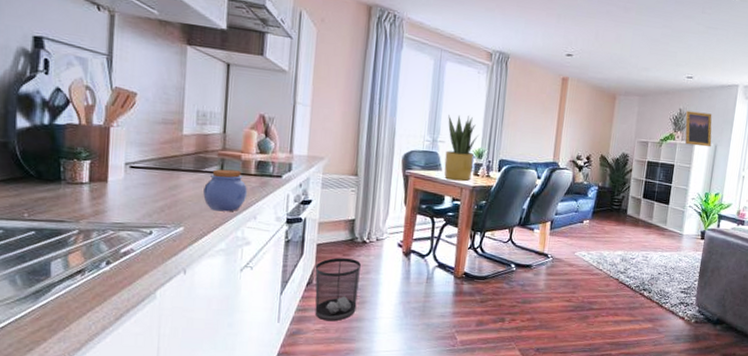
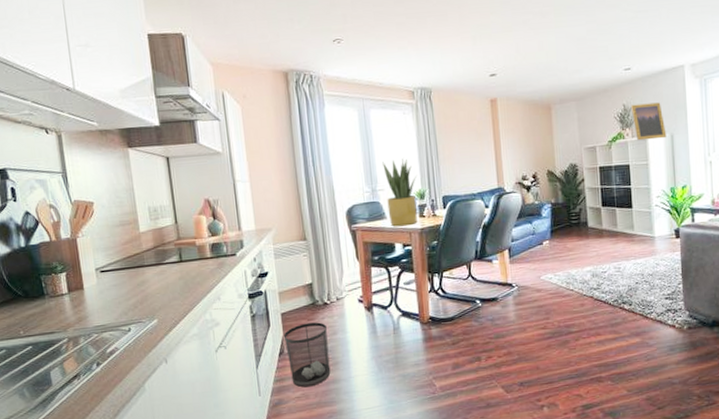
jar: present [203,169,248,212] -> none [168,256,209,299]

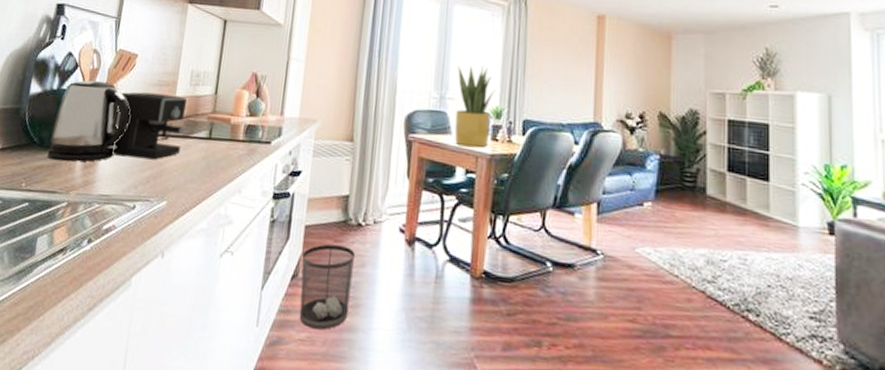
kettle: none [32,231,103,307] -> present [46,80,130,163]
coffee maker: none [87,230,157,292] -> present [111,92,188,159]
picture frame: present [631,102,667,141] -> none [776,50,822,99]

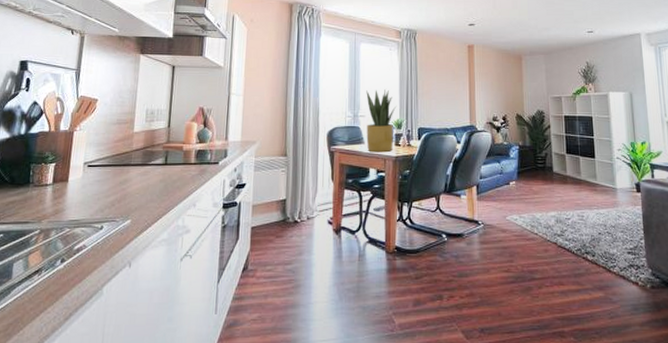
kettle: present [46,80,130,163] -> none [18,123,94,196]
coffee maker: present [111,92,188,159] -> none [78,130,145,186]
waste bin: present [299,244,355,330] -> none [250,240,293,309]

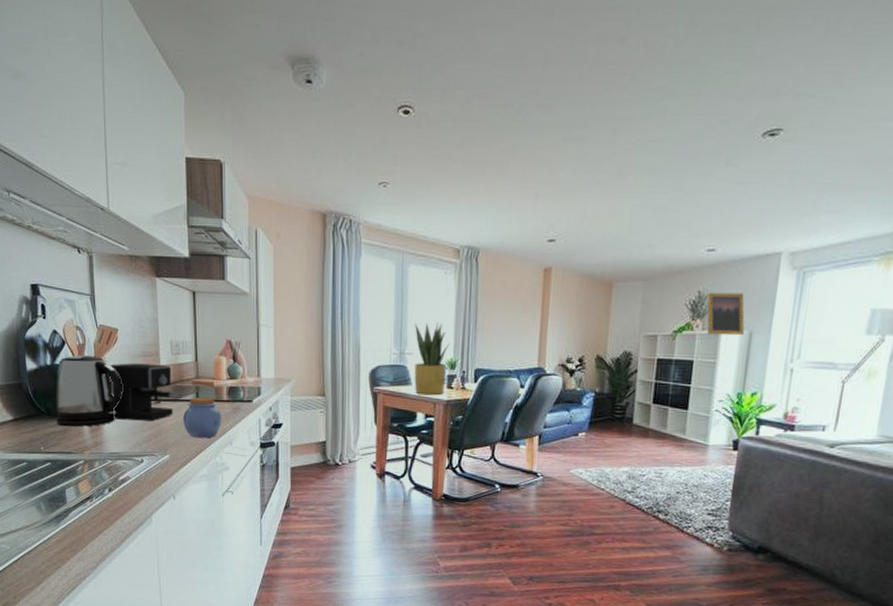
kettle: none [18,123,94,196] -> present [55,354,122,428]
coffee maker: none [78,130,145,186] -> present [108,363,174,421]
jar: none [149,160,189,202] -> present [183,396,223,439]
picture frame: none [594,63,626,96] -> present [707,292,745,336]

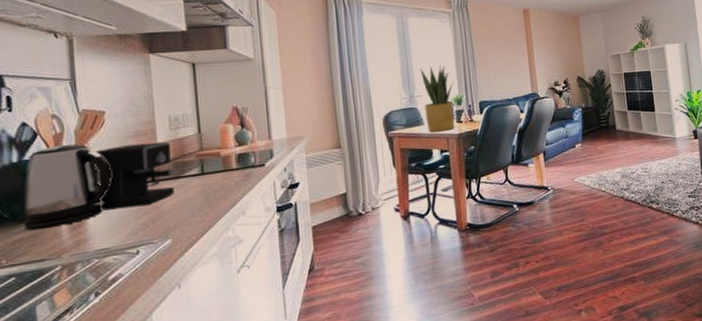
jar: present [183,396,223,439] -> none [186,167,233,215]
picture frame: present [707,292,745,336] -> none [649,15,681,49]

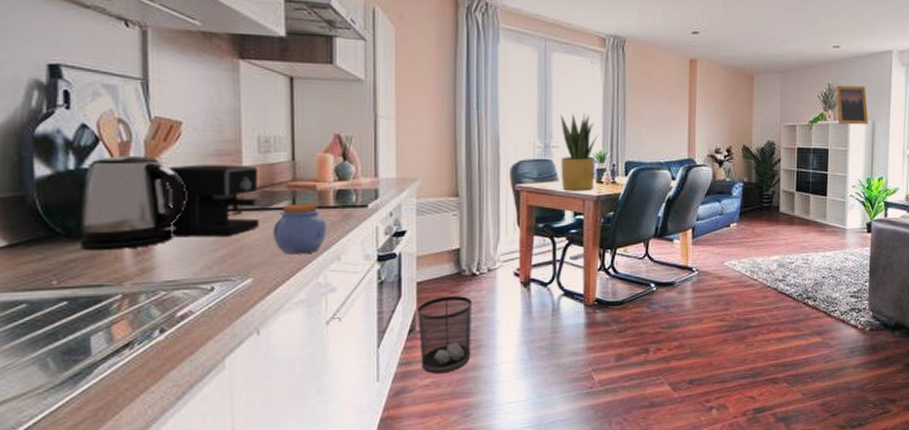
jar: none [186,167,233,215] -> present [273,203,328,255]
waste bin: none [314,234,365,307] -> present [417,296,472,374]
picture frame: none [649,15,681,49] -> present [836,85,869,125]

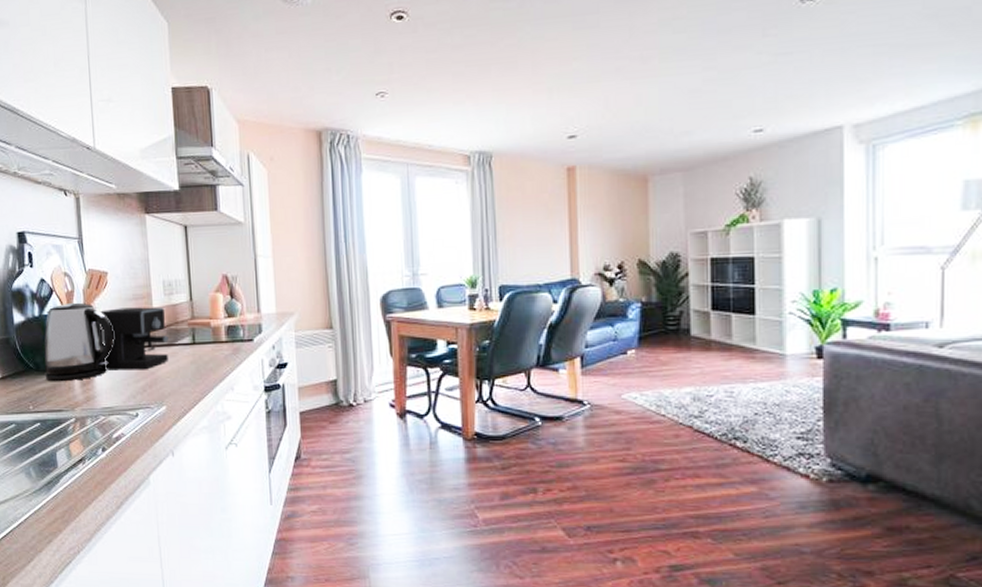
jar: present [273,203,328,255] -> none [179,339,222,385]
waste bin: present [417,296,472,374] -> none [301,426,353,501]
planter: present [560,113,598,191] -> none [427,237,468,320]
picture frame: present [836,85,869,125] -> none [761,175,811,226]

